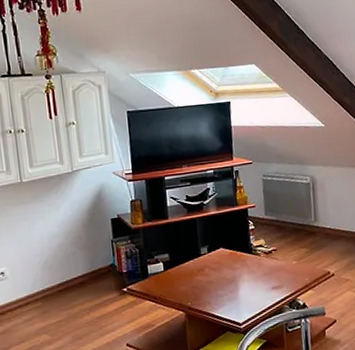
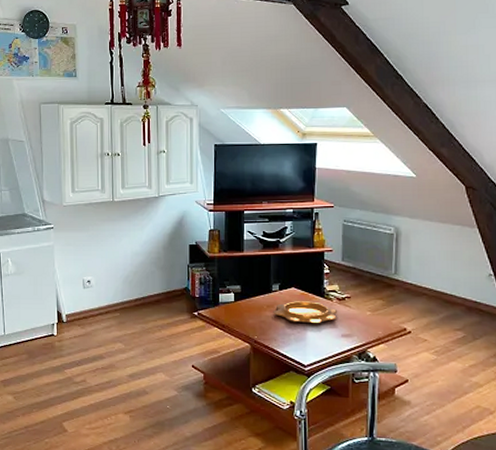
decorative bowl: none [204,259,267,283] -> present [273,301,338,324]

